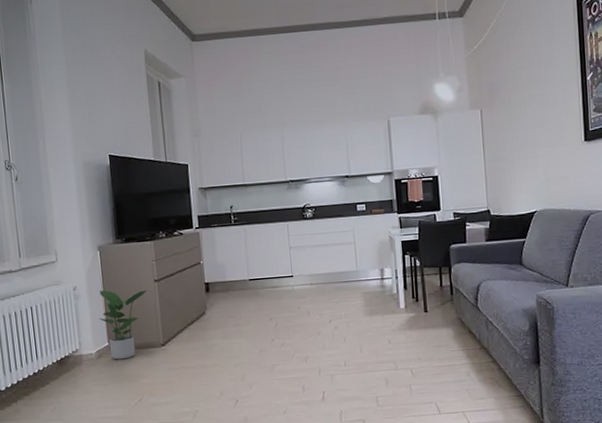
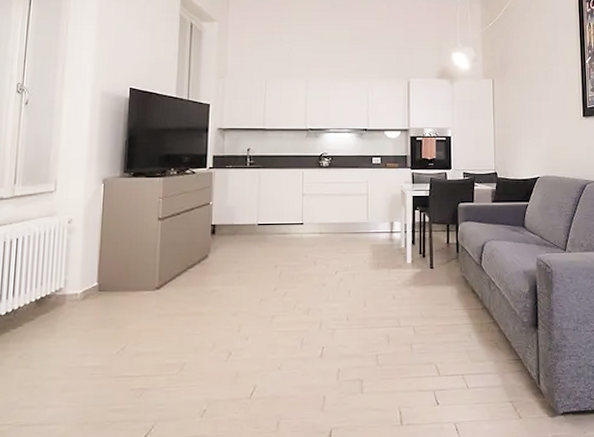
potted plant: present [99,290,147,360] -> none [92,225,149,302]

